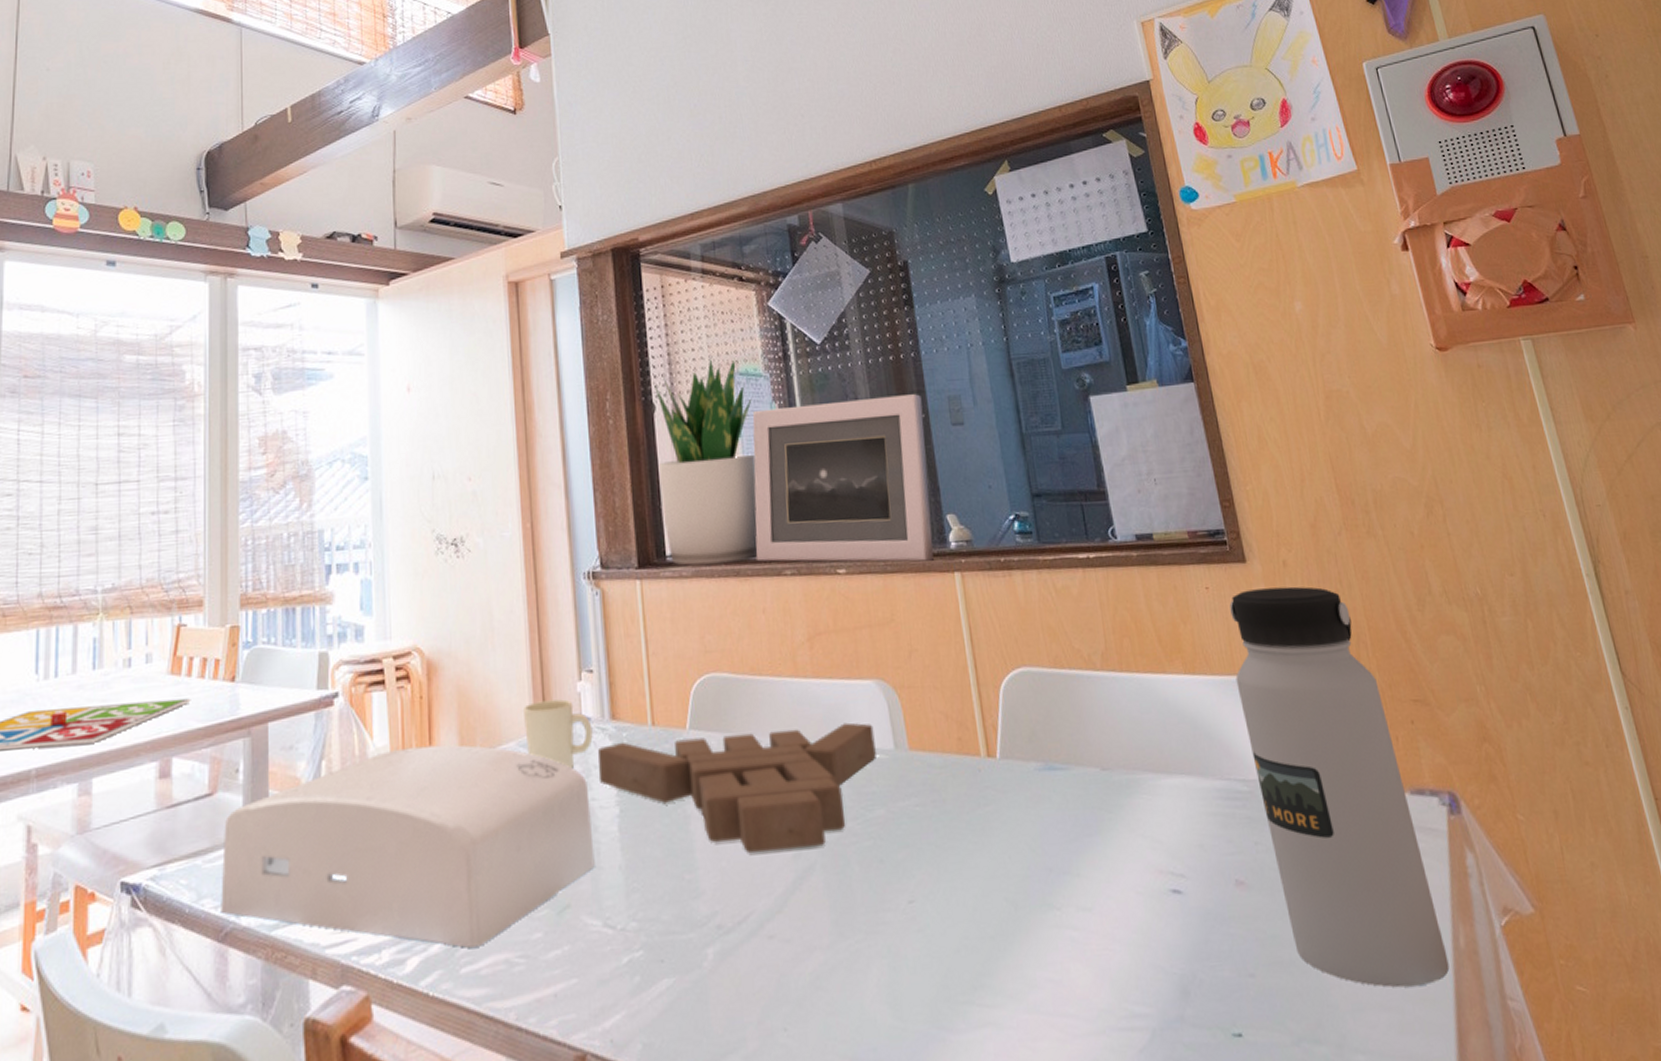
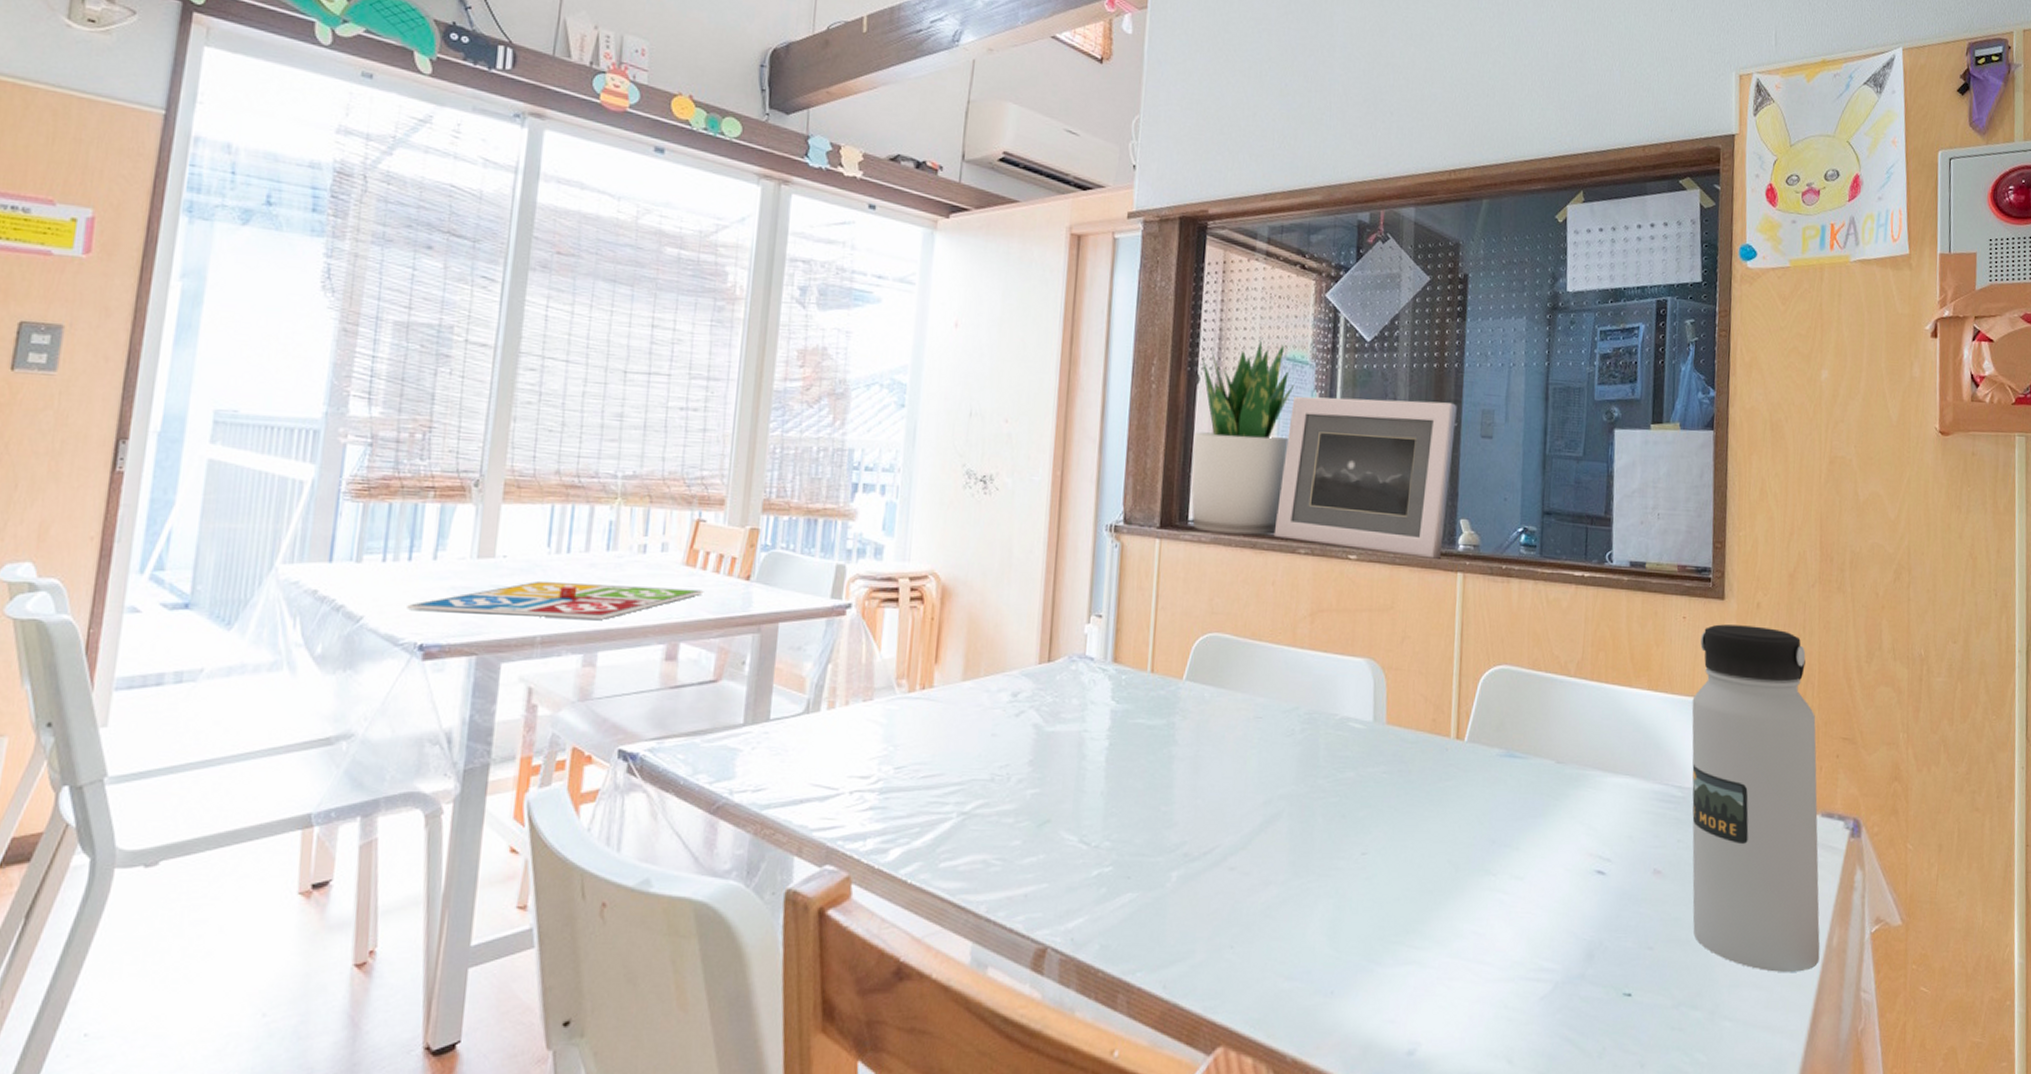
tissue dispenser: present [221,744,595,948] -> none [715,662,1082,846]
mug: present [524,699,593,769] -> none [1029,637,1094,701]
toy blocks: present [598,722,876,853] -> none [1093,683,1357,796]

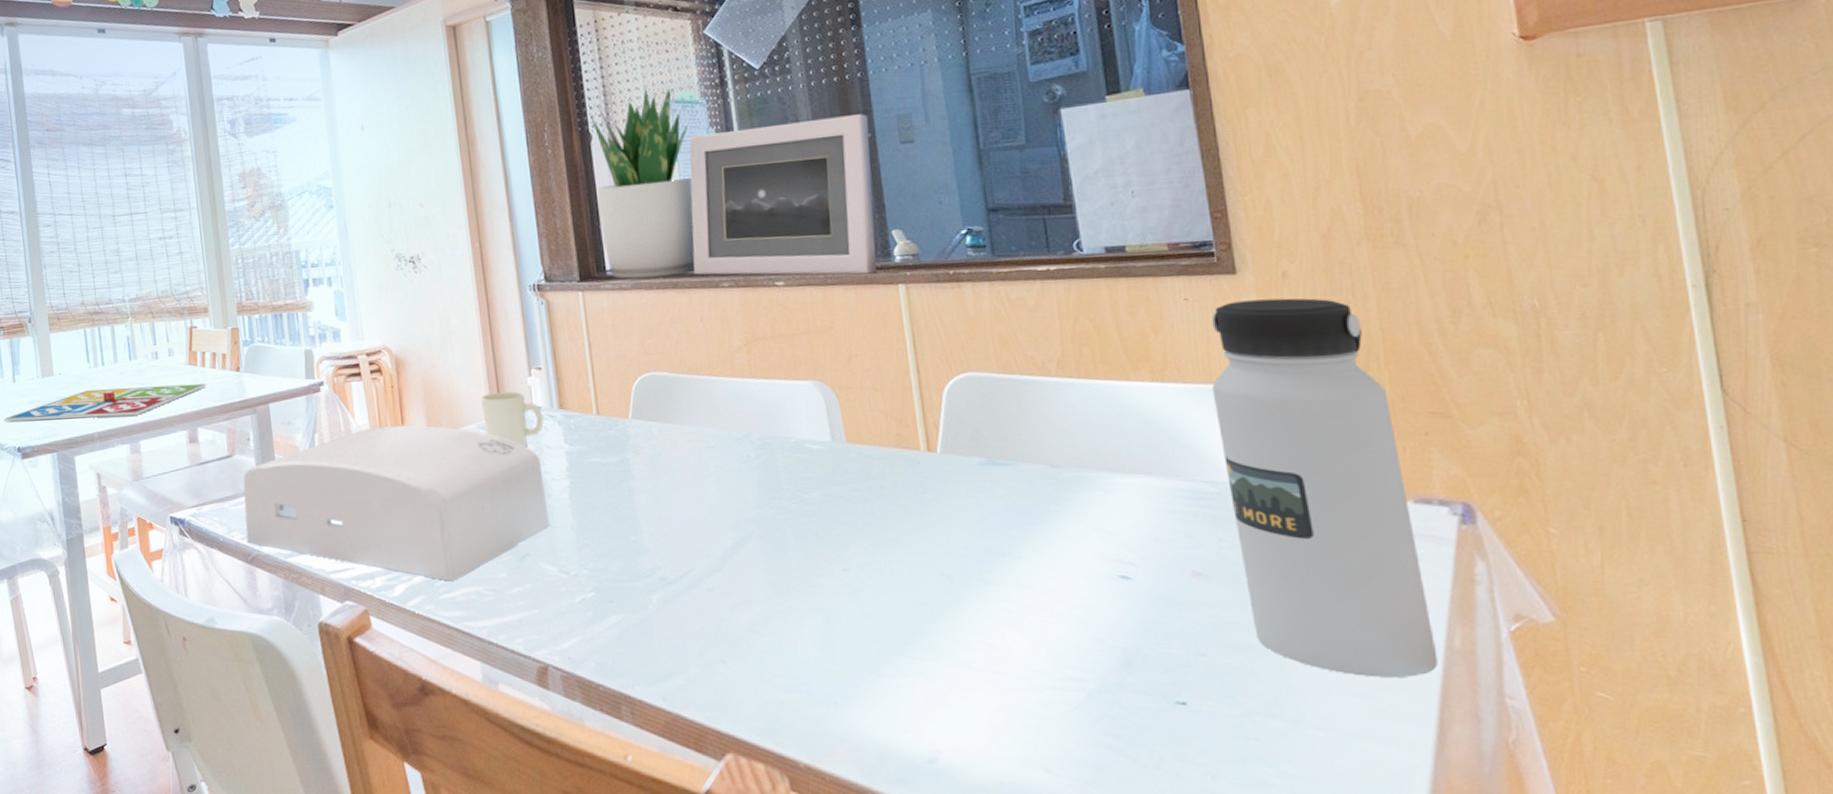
tissue dispenser: none [715,662,1082,846] -> present [243,425,550,581]
mug: none [1029,637,1094,701] -> present [481,391,544,448]

